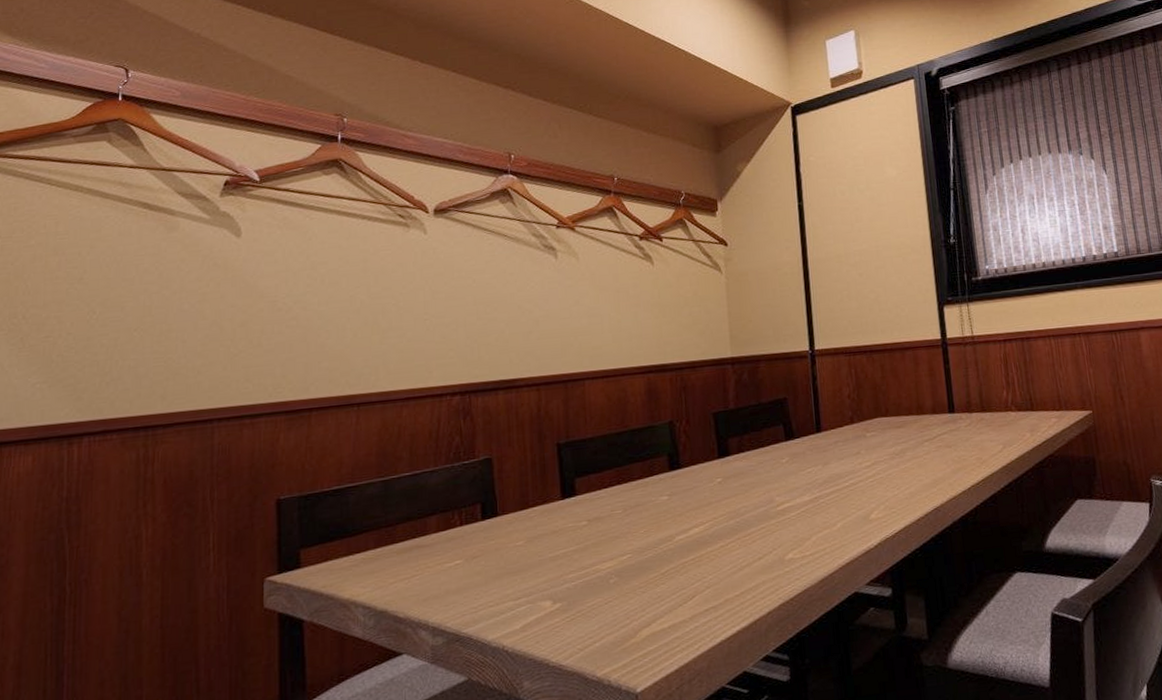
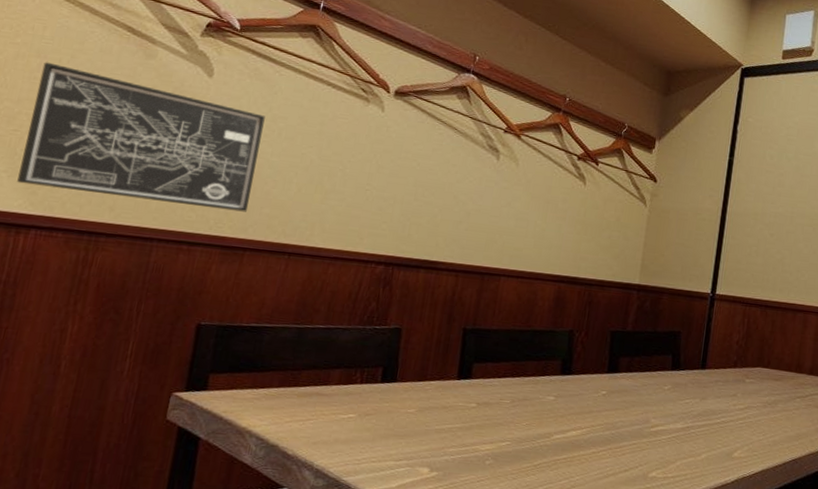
wall art: none [59,258,306,392] -> present [17,62,266,212]

